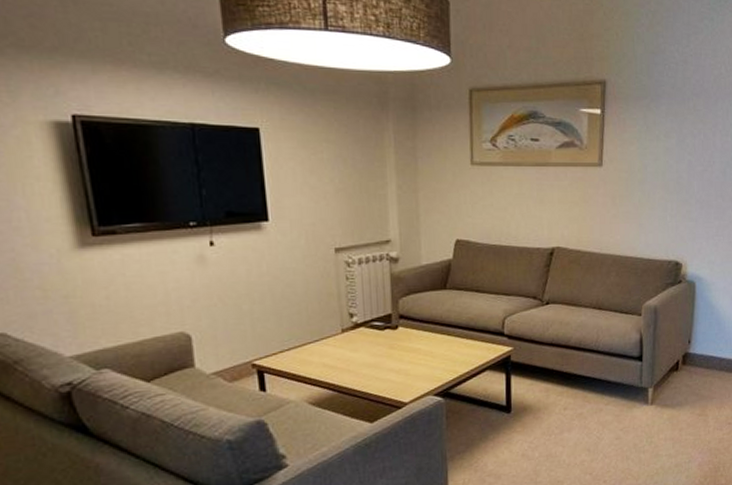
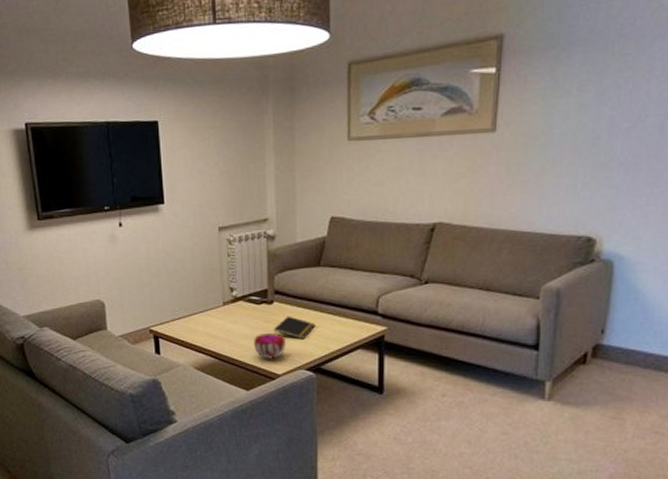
decorative bowl: none [377,360,412,388] -> present [254,334,286,359]
notepad: none [399,340,443,365] -> present [274,316,315,340]

